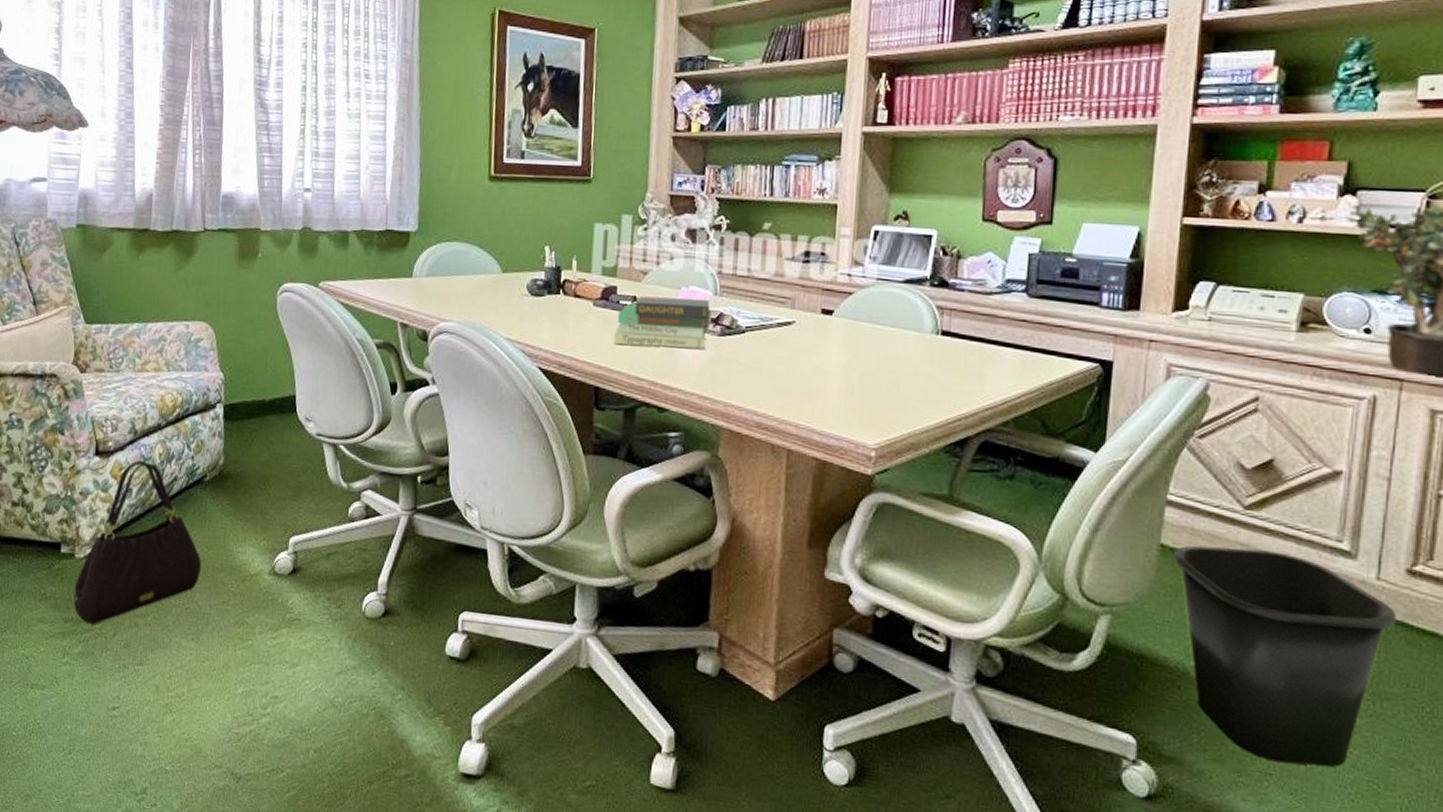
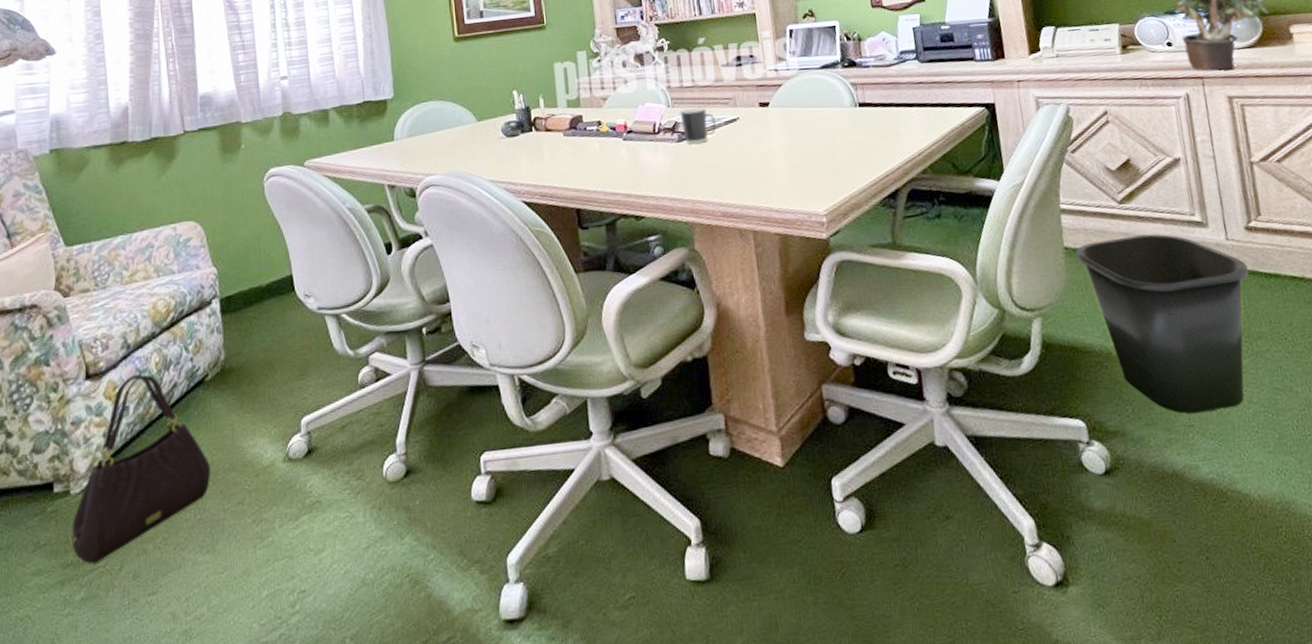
books: present [613,296,712,349] -> none [585,112,669,168]
mug: none [727,301,767,342] -> present [680,107,716,144]

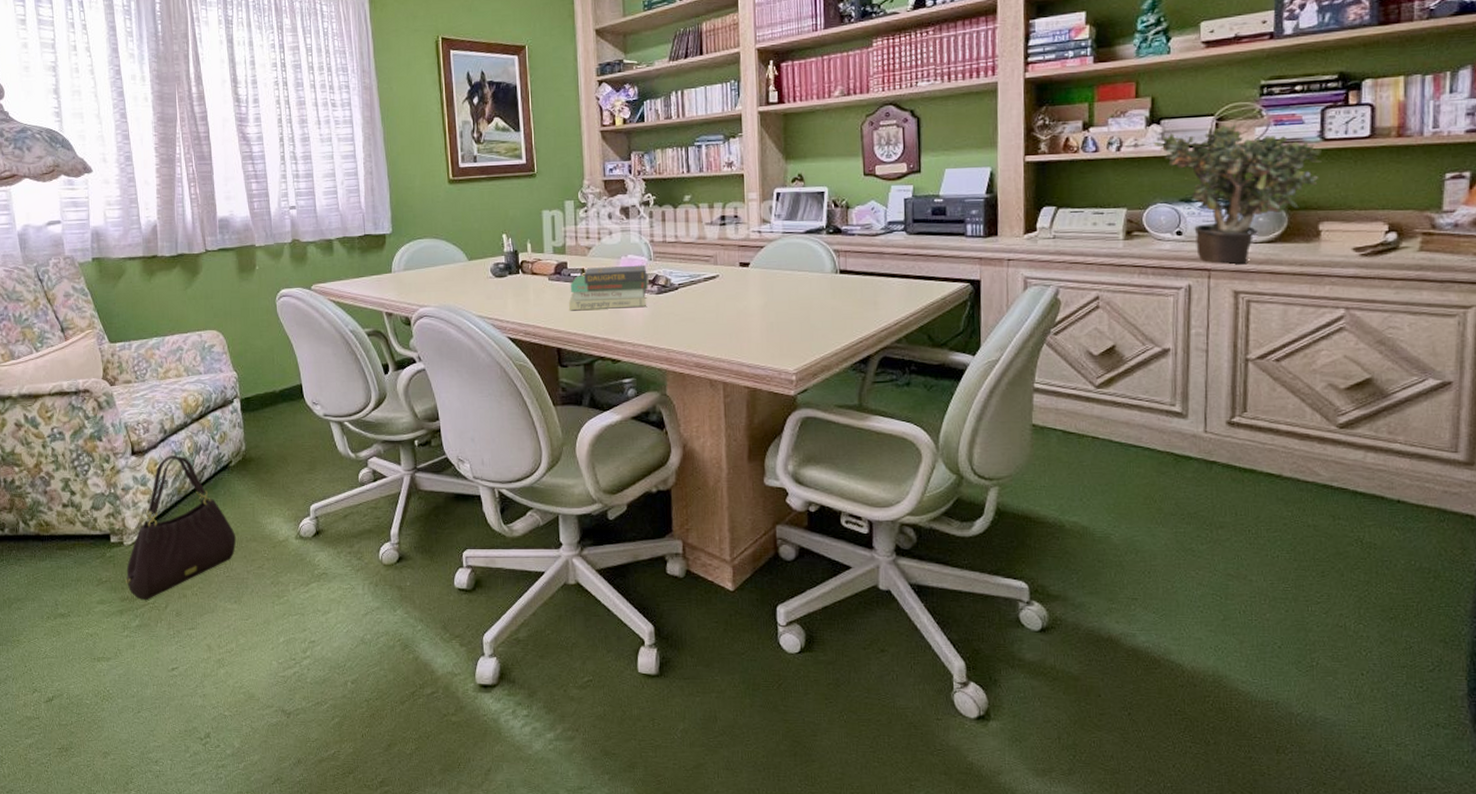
books: none [585,112,669,168] -> present [568,265,649,311]
mug: present [680,107,716,144] -> none [661,263,695,297]
waste bin: present [1075,234,1249,414] -> none [1043,420,1223,589]

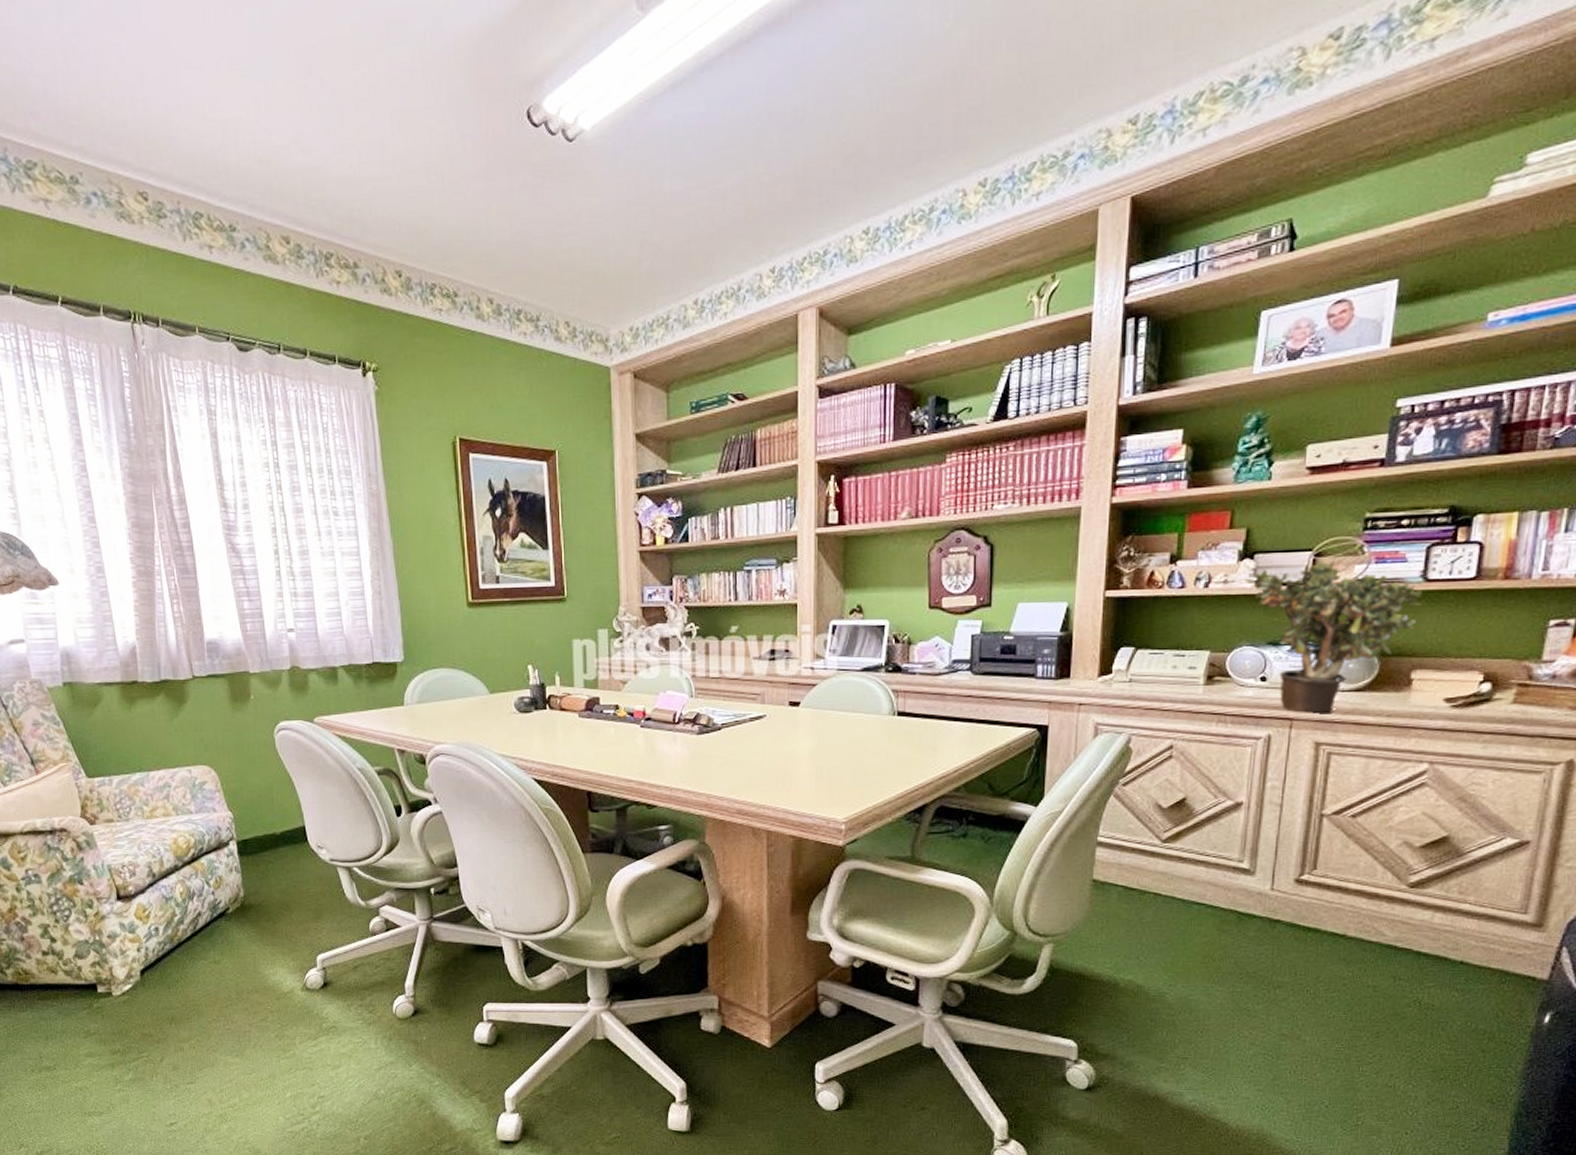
handbag: present [126,455,237,600] -> none [116,901,237,1053]
books: present [568,265,649,311] -> none [600,702,689,751]

